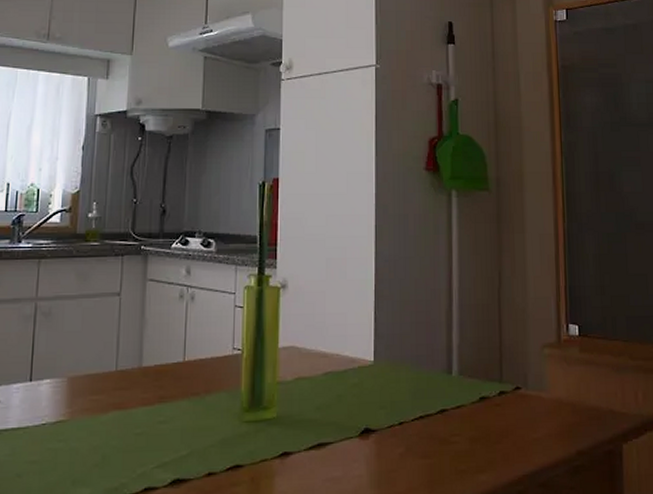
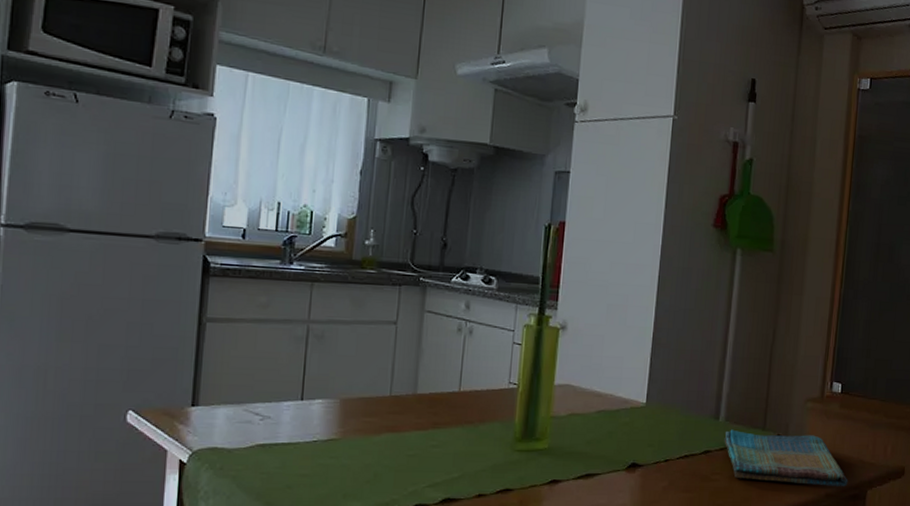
dish towel: none [460,384,600,443] -> present [724,429,848,487]

